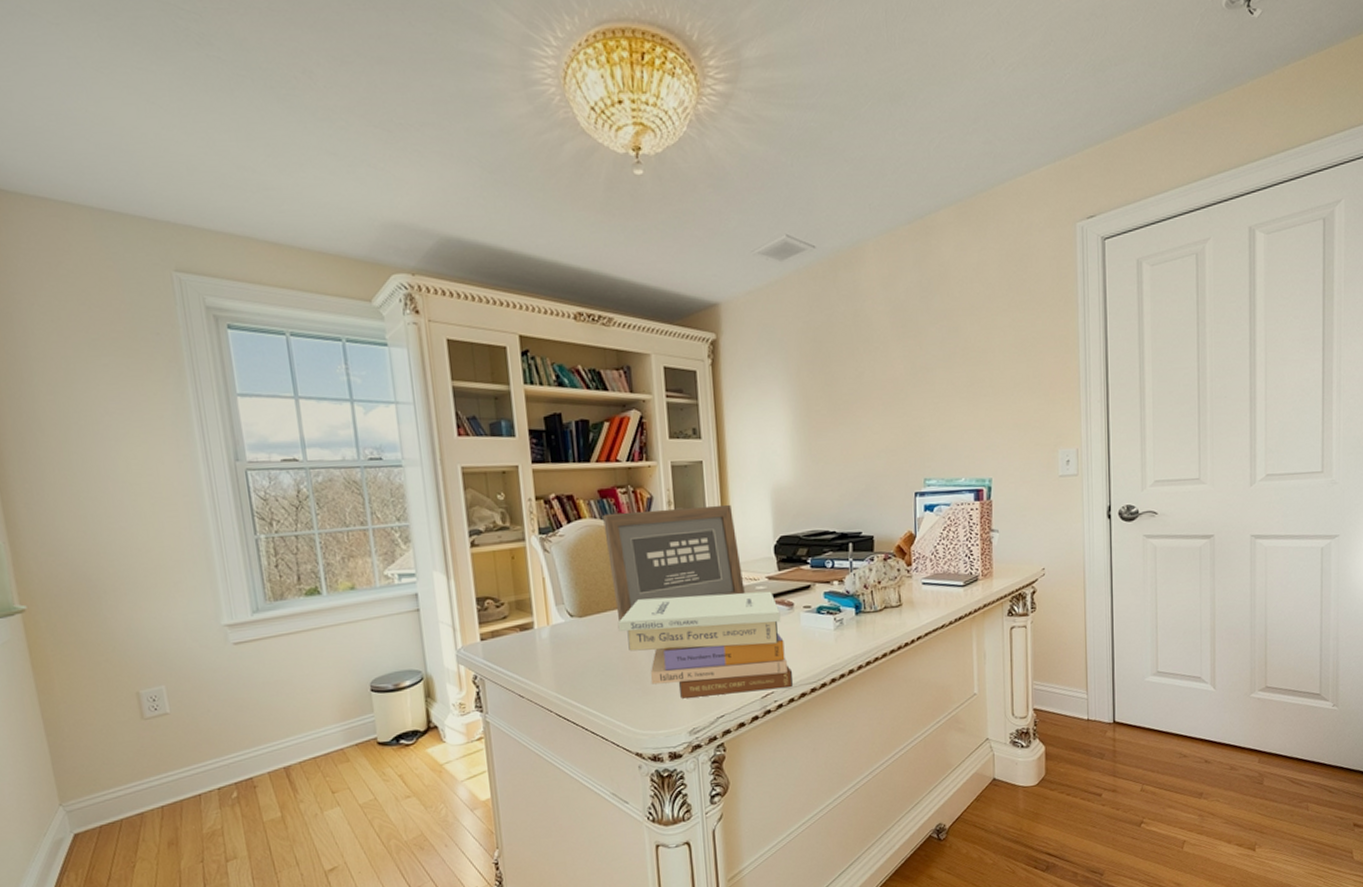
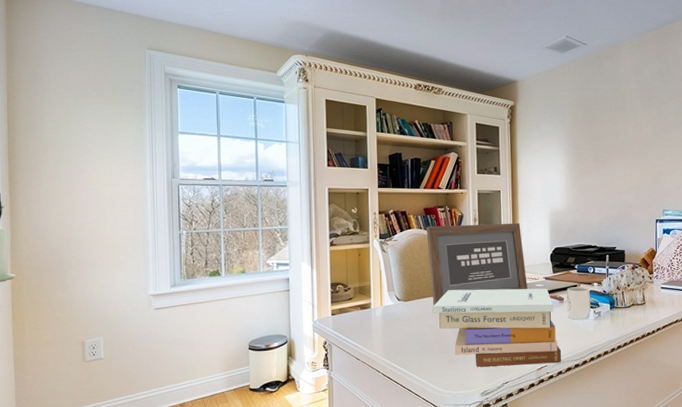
mug: none [797,587,830,632] -> present [566,287,591,321]

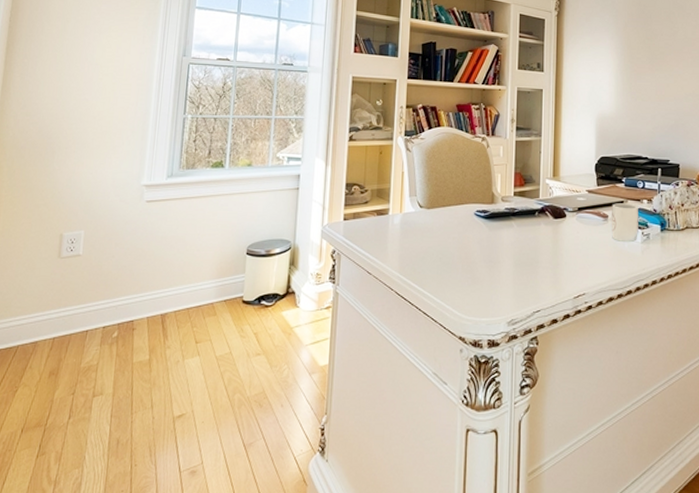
picture frame: present [426,222,528,306] -> none [457,124,568,216]
books: present [432,288,561,367] -> none [458,199,602,292]

